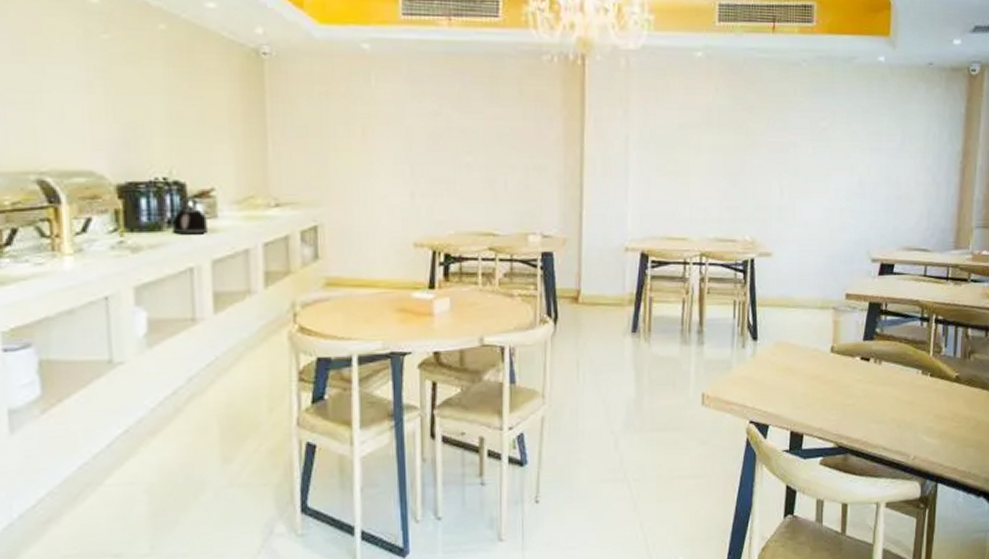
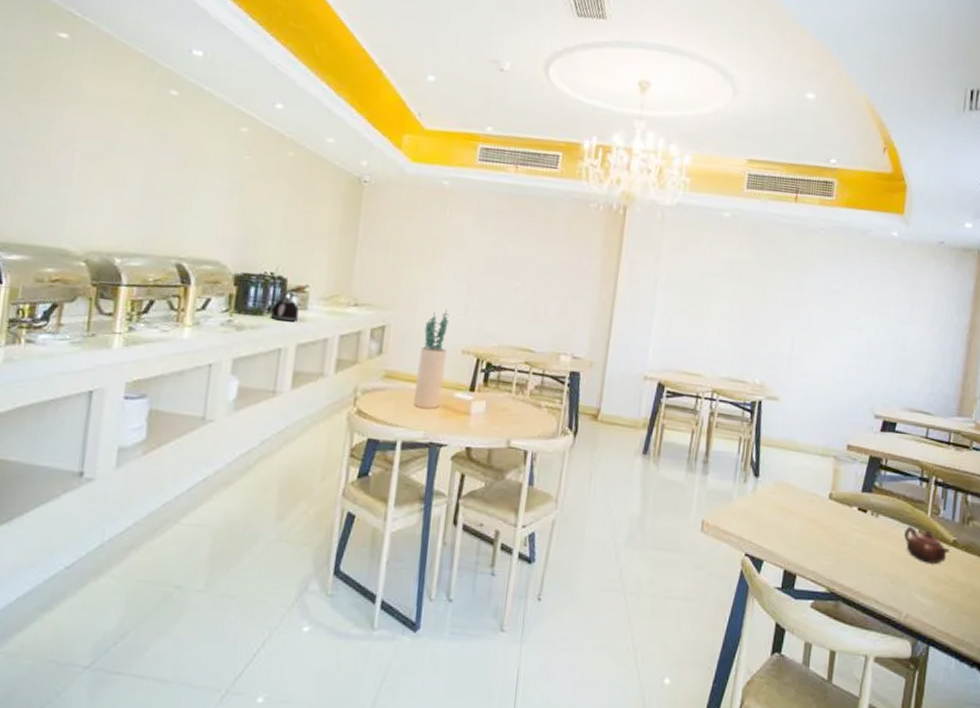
vase: none [363,198,397,316] -> present [414,309,449,410]
teapot: none [907,368,953,403] -> present [903,526,950,564]

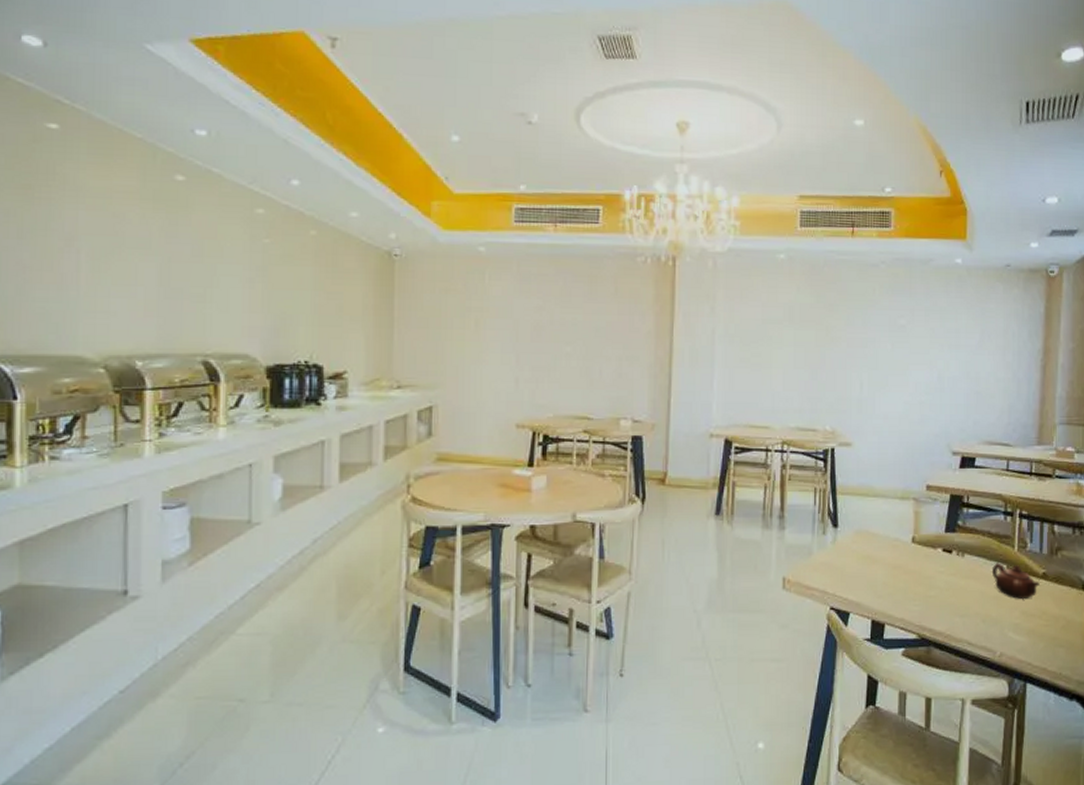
kettle: present [270,290,299,322] -> none [309,378,340,411]
vase: present [414,309,449,410] -> none [471,383,500,490]

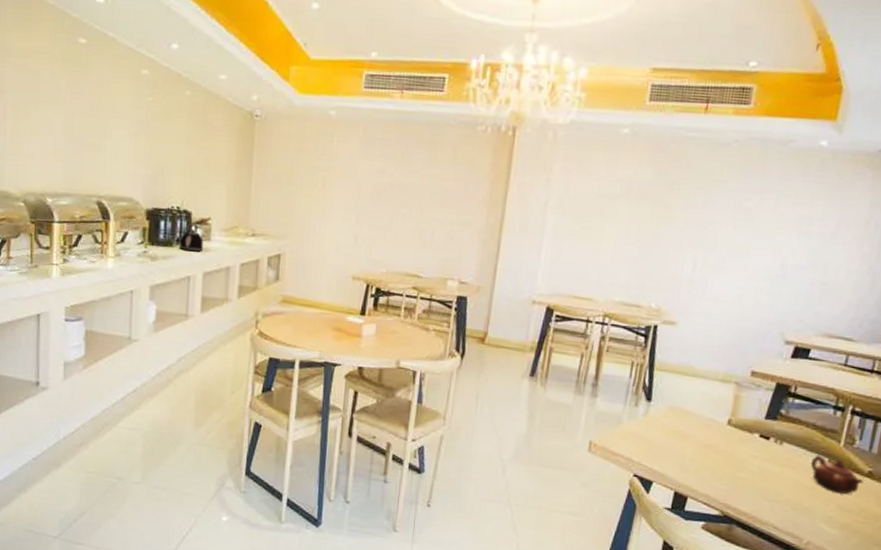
kettle: none [309,378,340,411] -> present [179,223,204,252]

